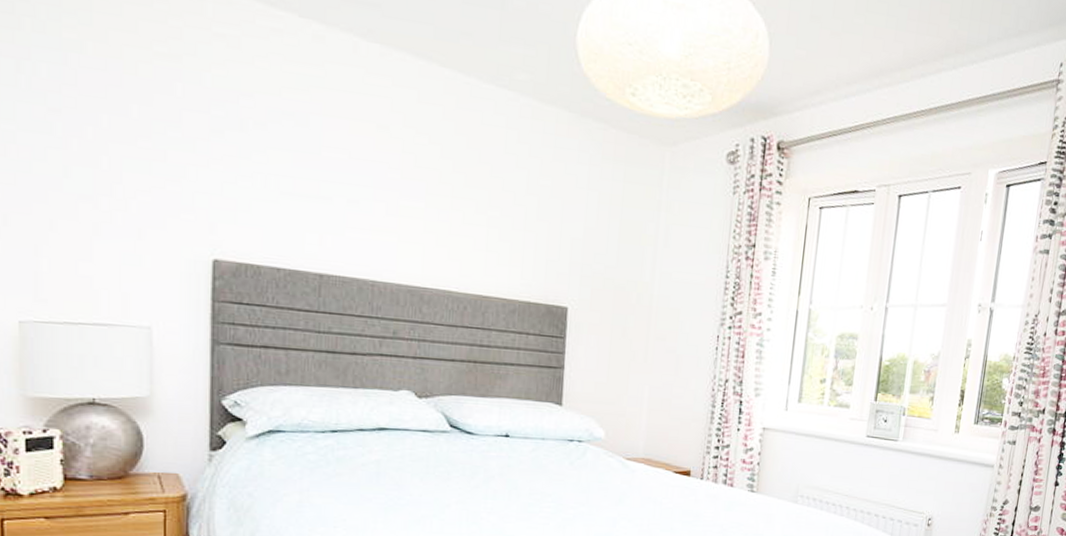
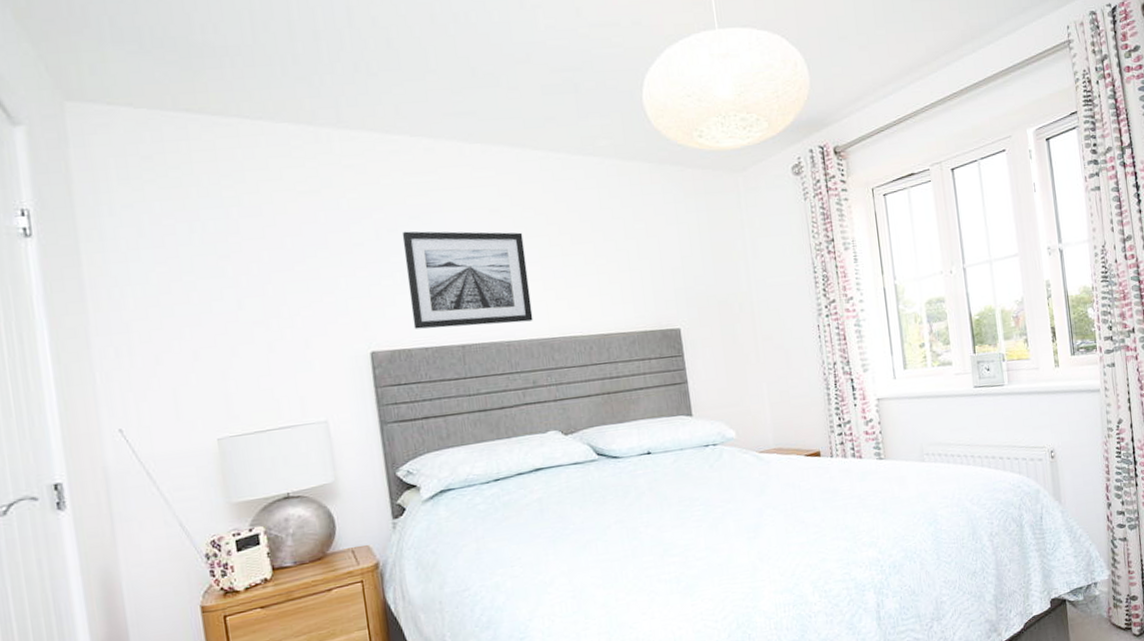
wall art: none [267,128,411,264] -> present [402,231,533,329]

